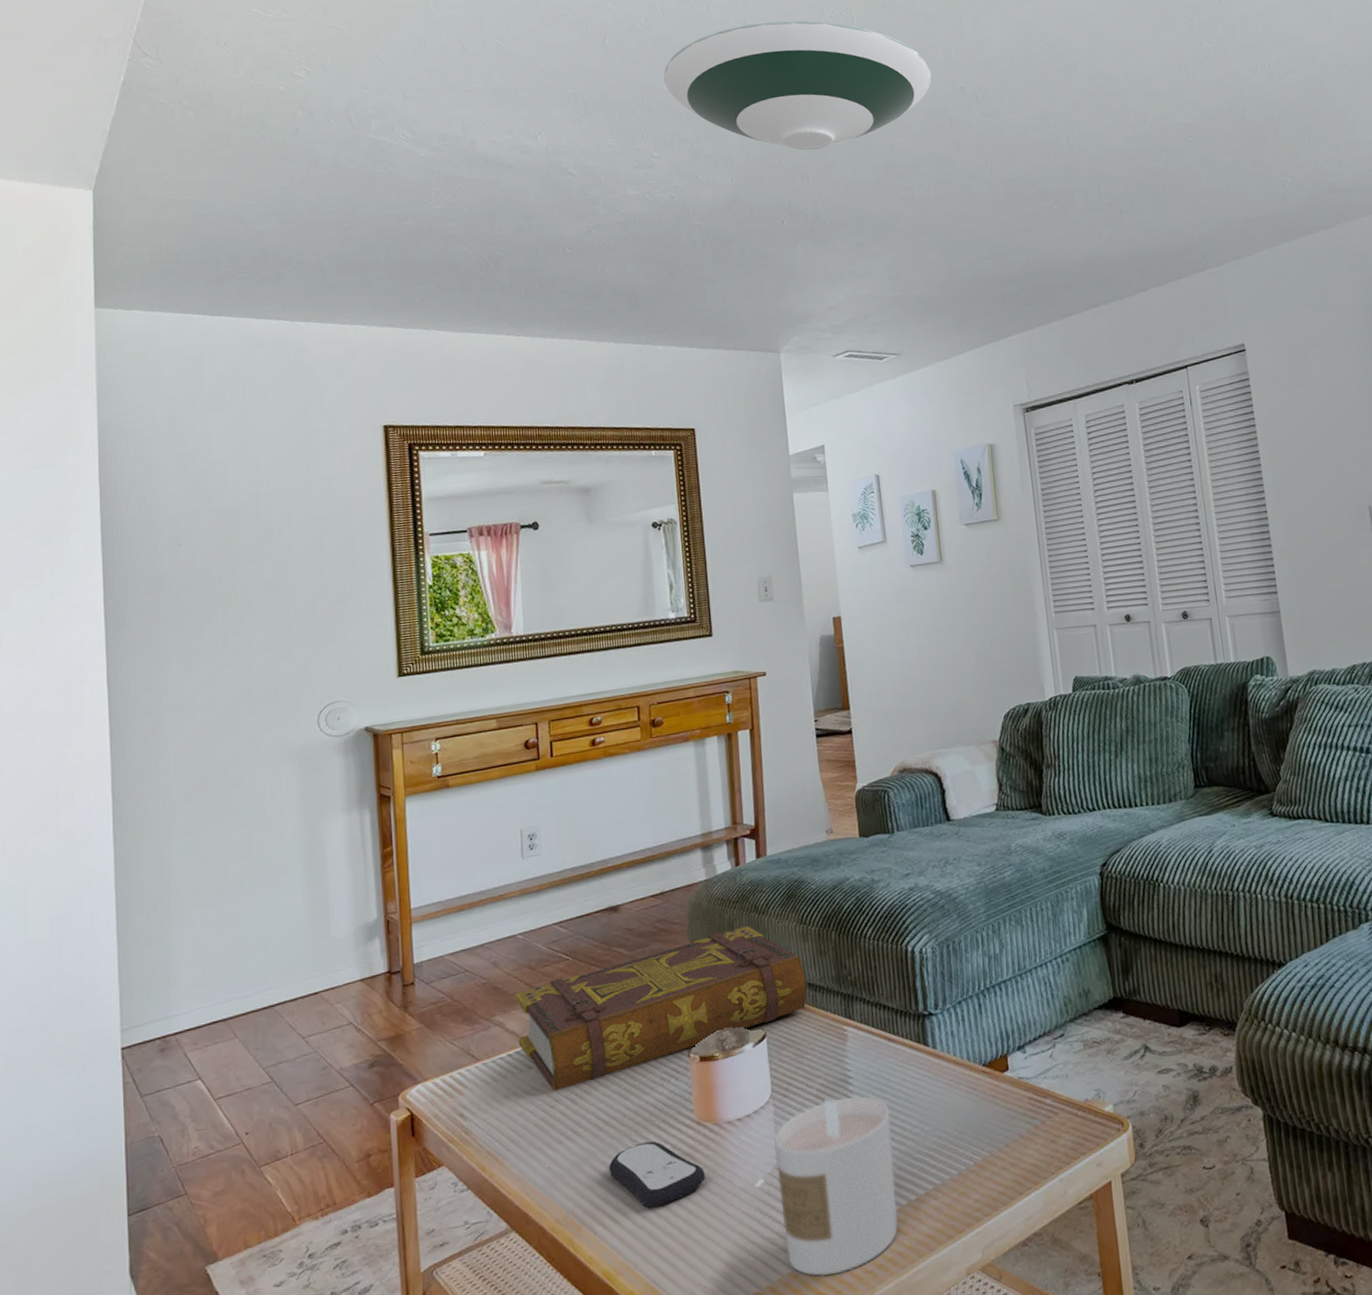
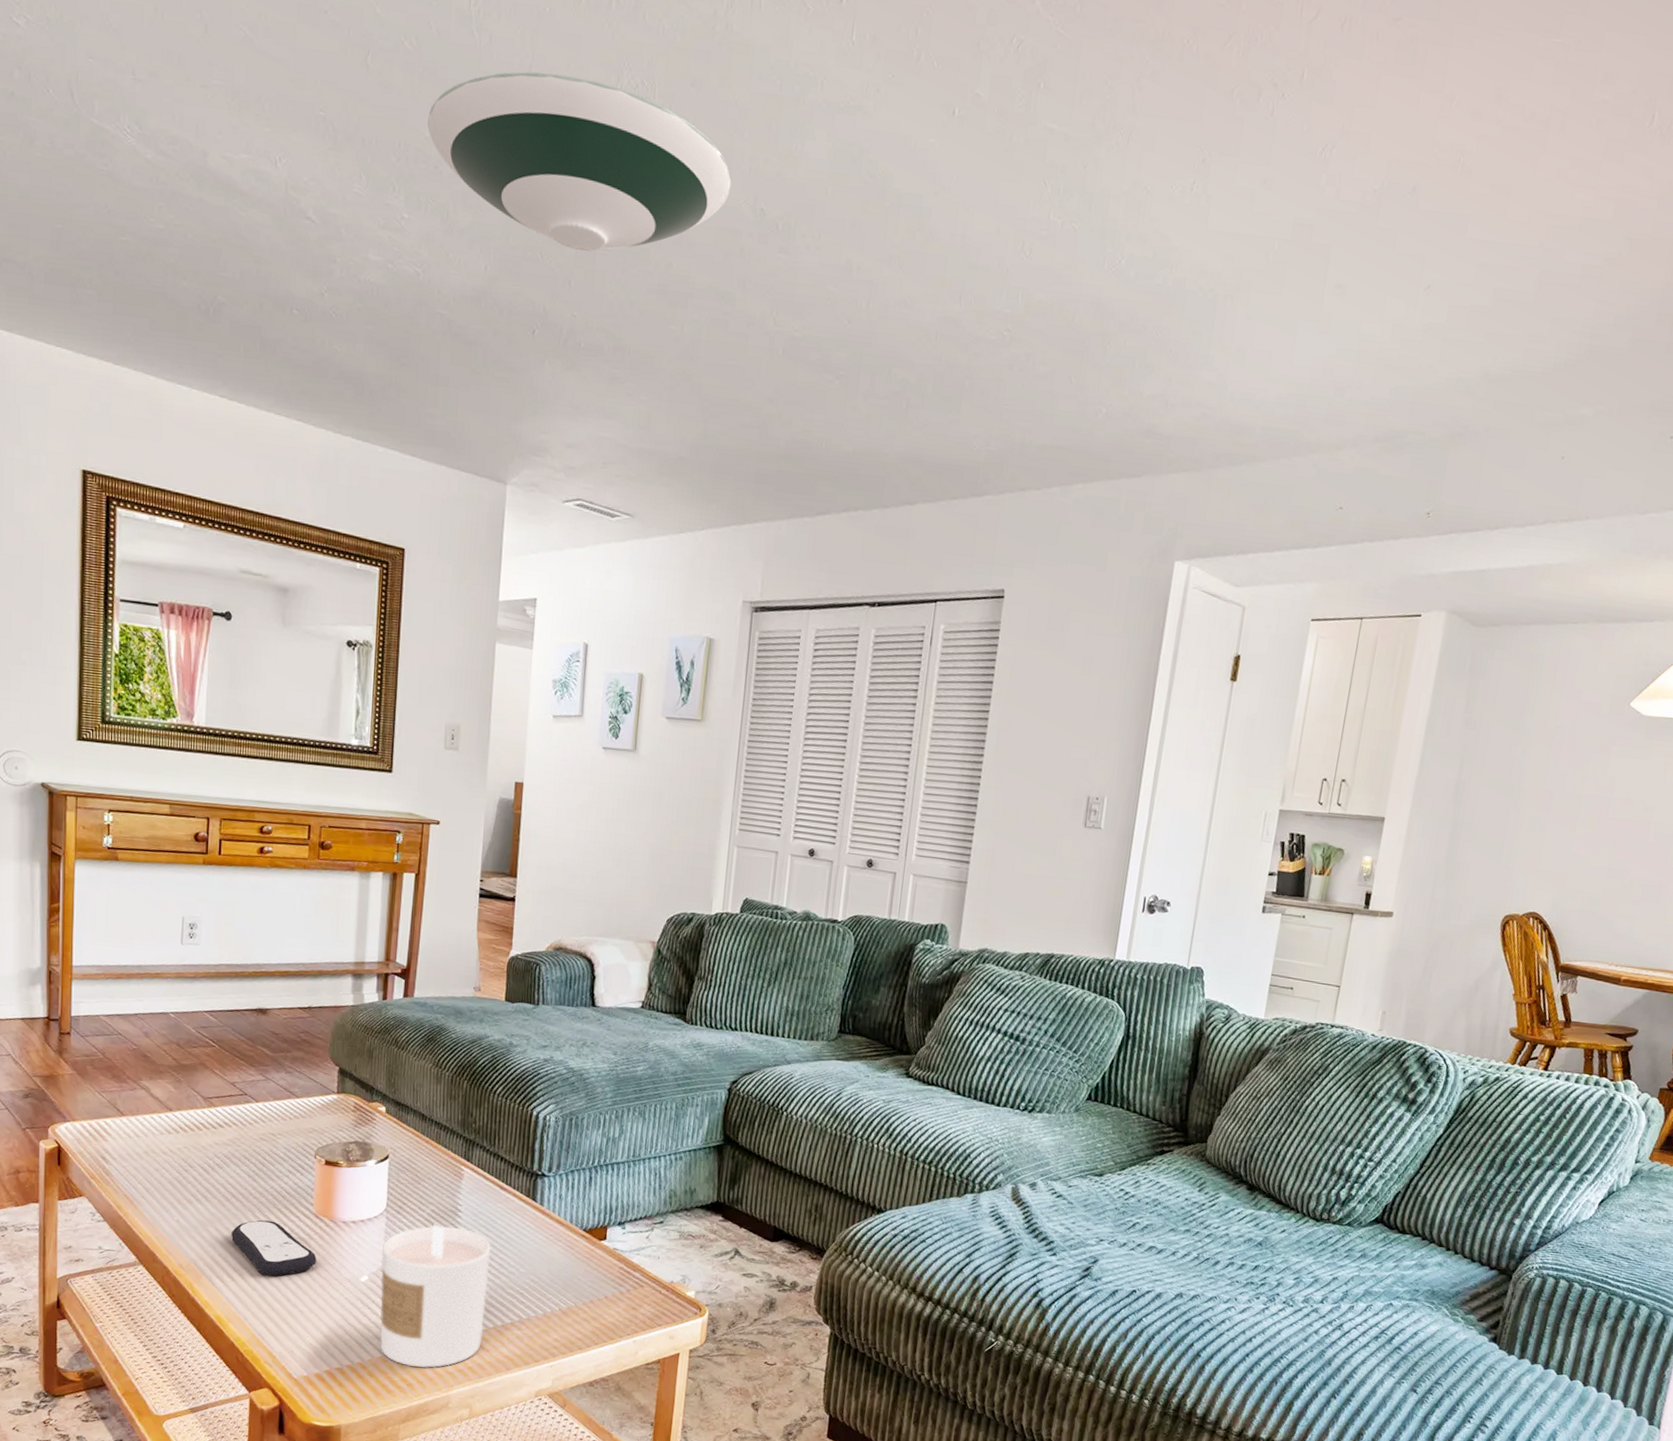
book: present [515,926,807,1092] -> none [161,1055,434,1158]

